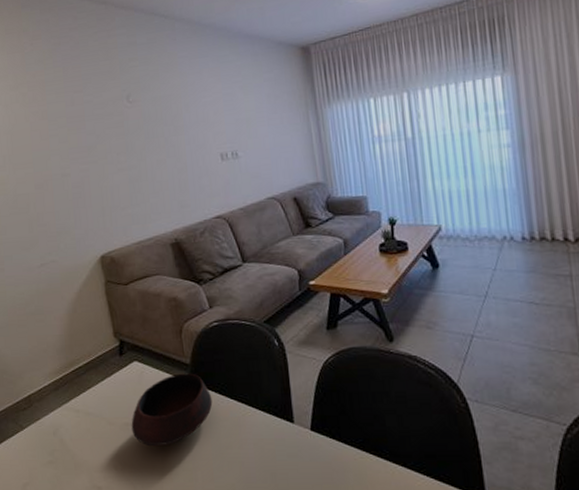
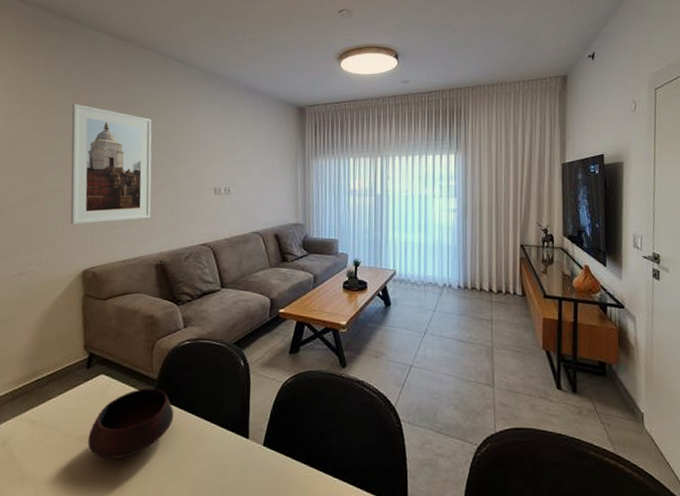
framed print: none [63,80,159,210] -> present [70,103,152,225]

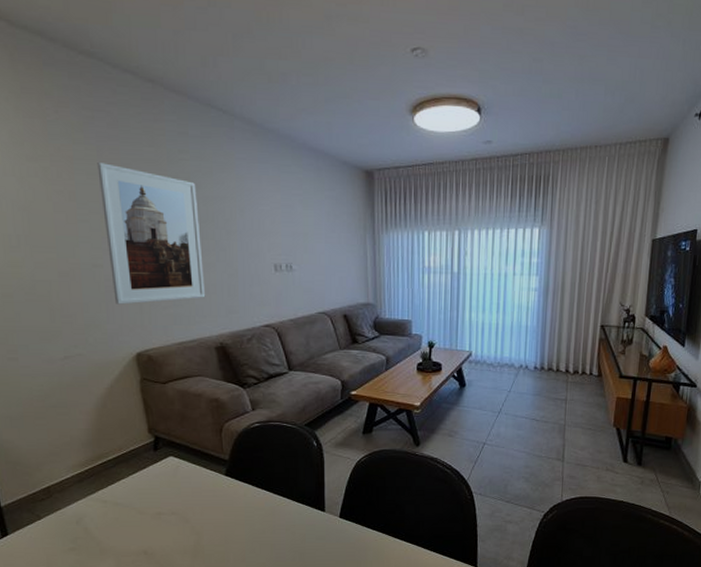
bowl: present [87,388,174,460] -> none [164,468,249,533]

